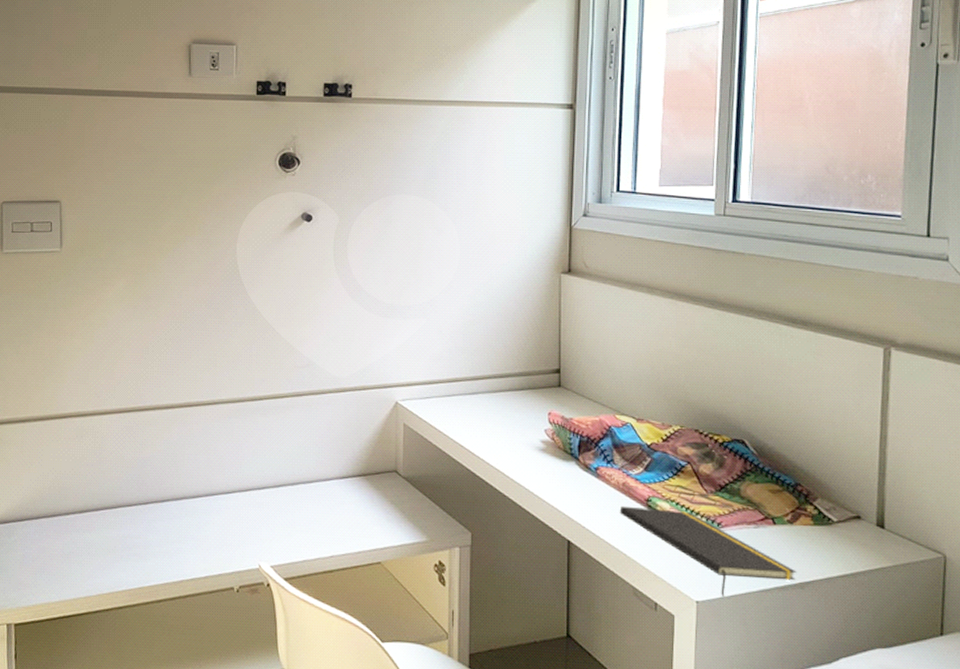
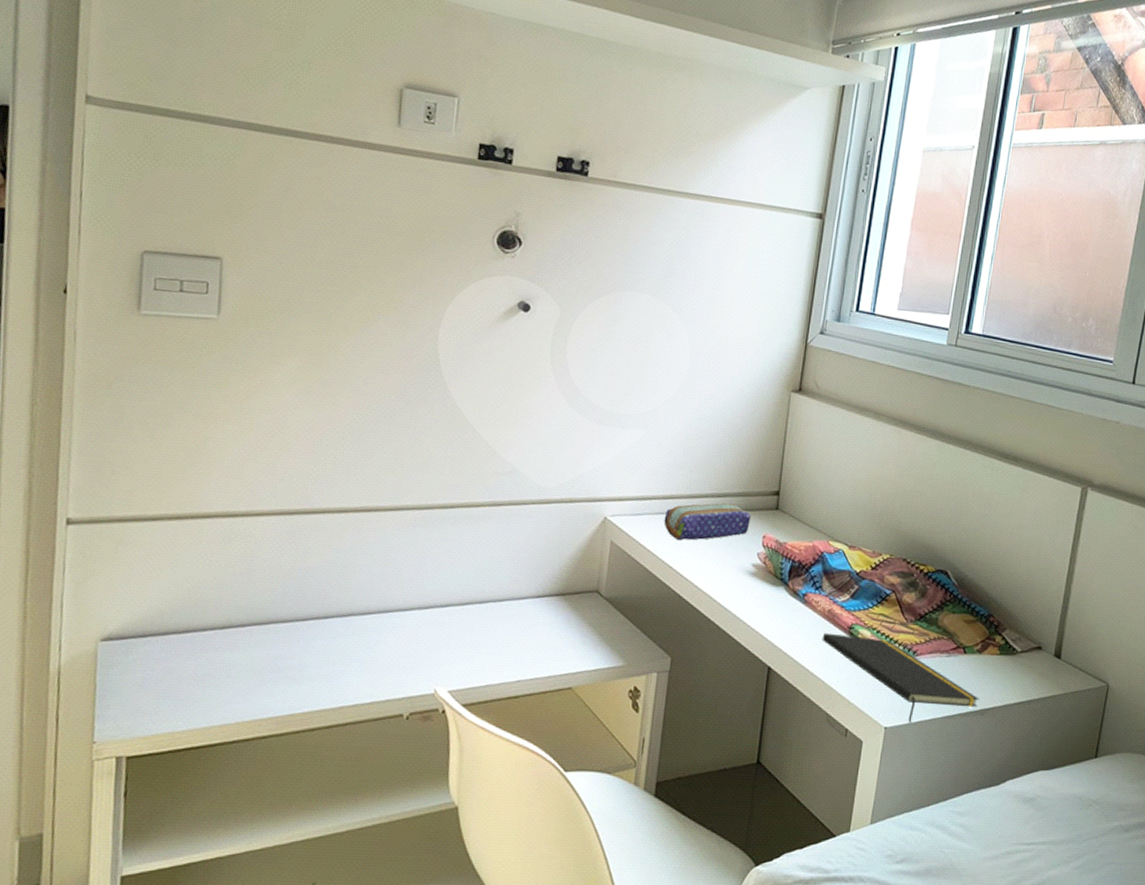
pencil case: none [451,383,534,421] -> present [664,503,751,541]

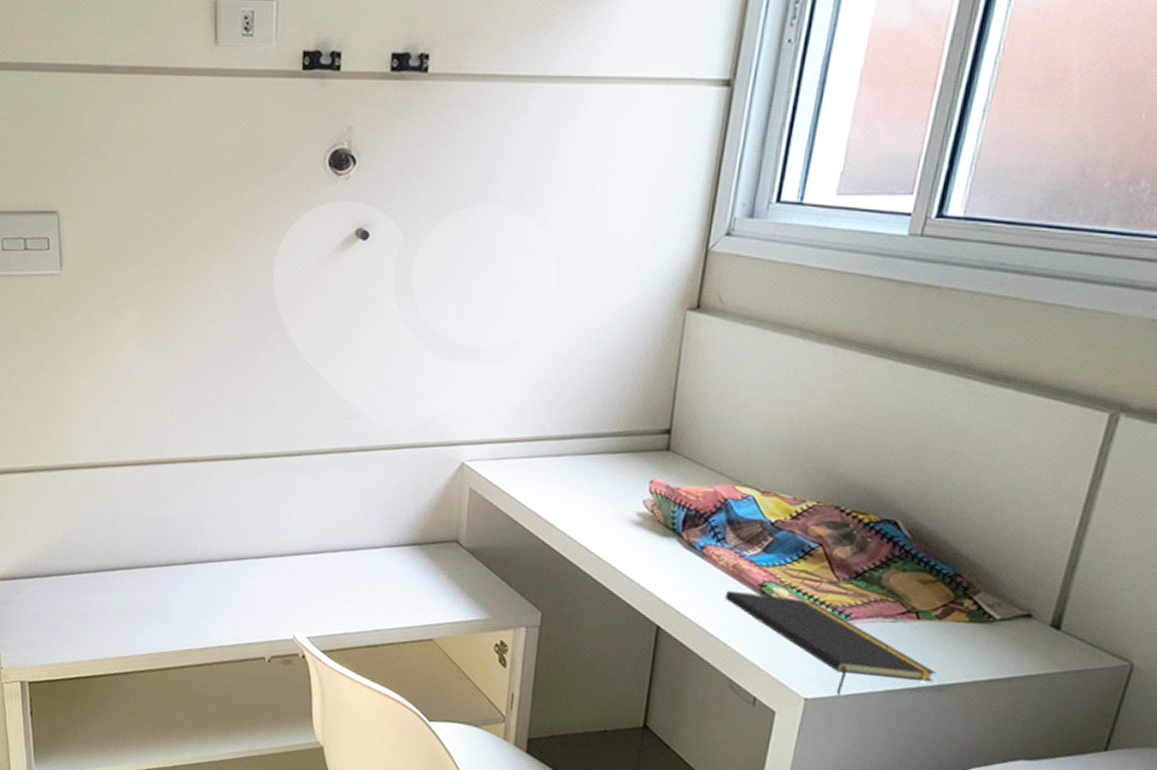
pencil case: present [664,503,751,541] -> none [529,444,635,487]

